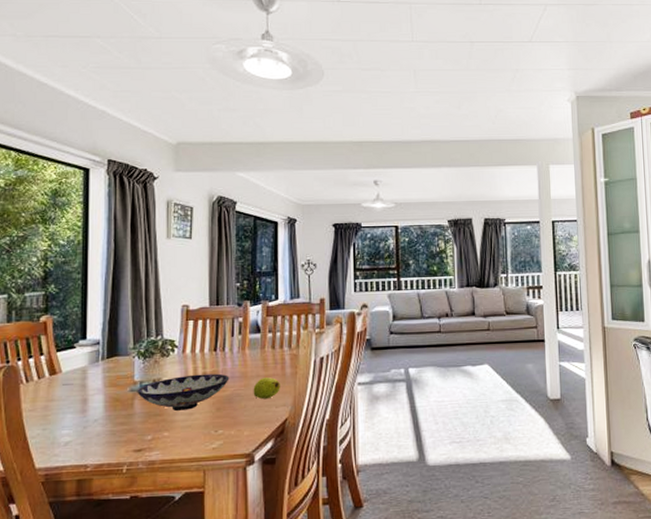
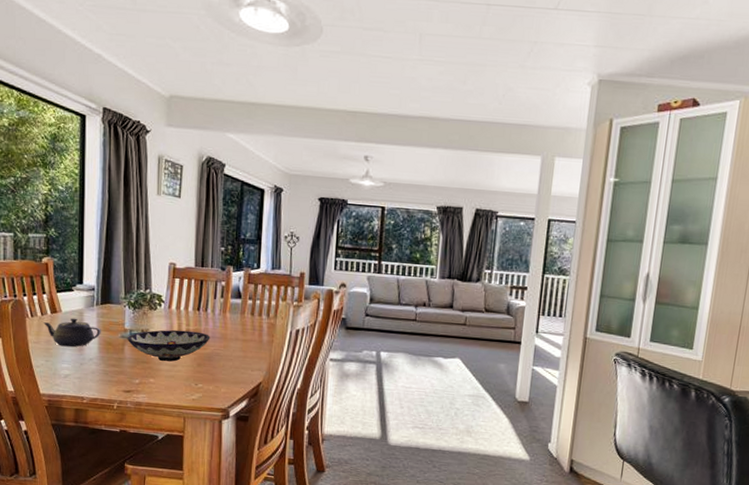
teapot: none [39,377,107,411] -> present [42,318,101,347]
fruit: present [253,377,280,400] -> none [231,341,257,362]

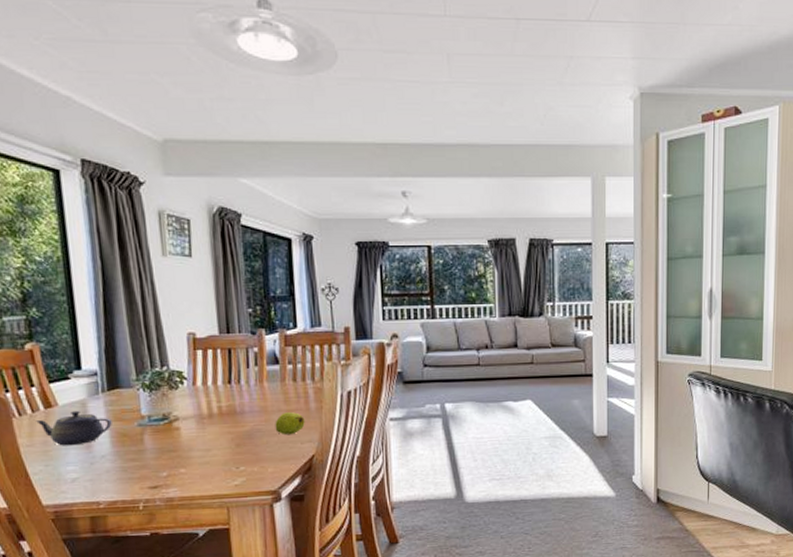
bowl: present [127,329,211,362] -> none [145,408,248,448]
fruit: none [231,341,257,362] -> present [275,412,305,435]

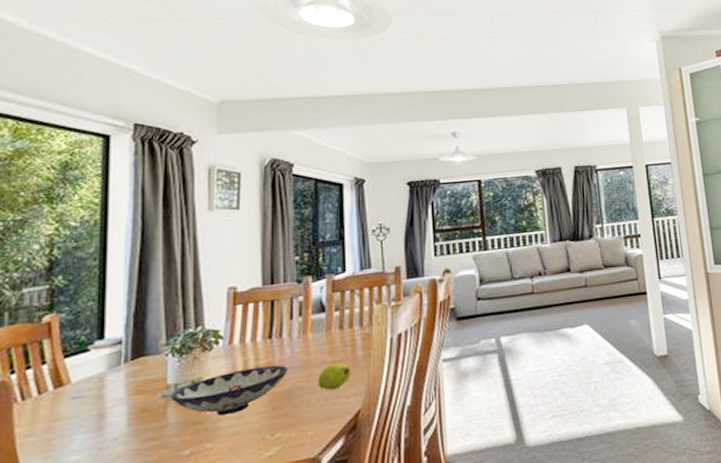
teapot: present [35,410,112,446] -> none [40,386,132,432]
bowl: none [145,408,248,448] -> present [170,365,288,416]

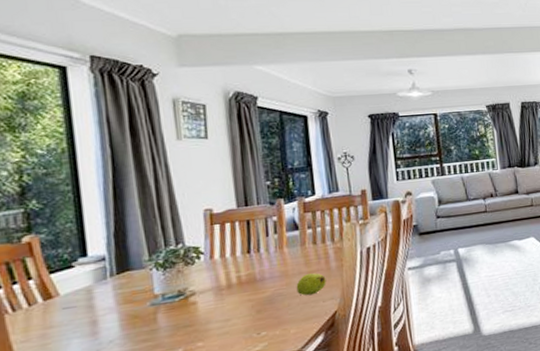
bowl: present [170,365,288,416] -> none [159,275,268,320]

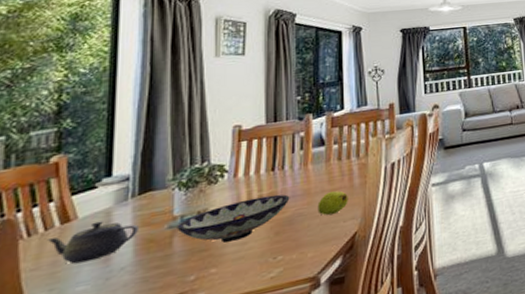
teapot: none [31,298,122,337] -> present [46,221,138,264]
bowl: none [159,275,268,320] -> present [177,194,290,243]

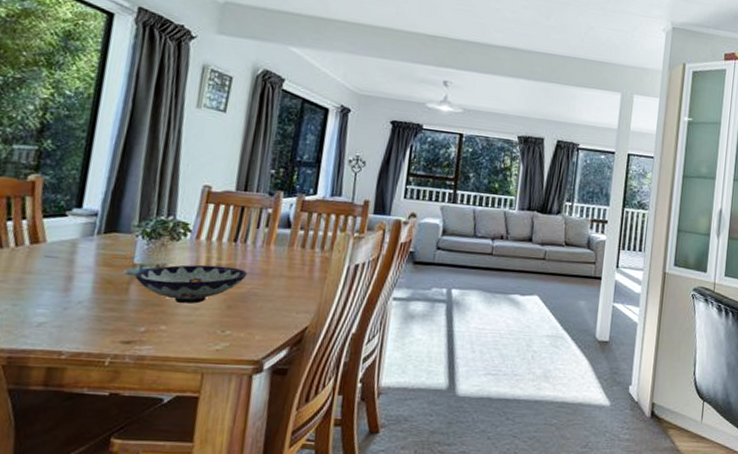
teapot: present [46,221,138,264] -> none [15,249,100,287]
fruit: present [317,191,348,216] -> none [272,278,306,303]

